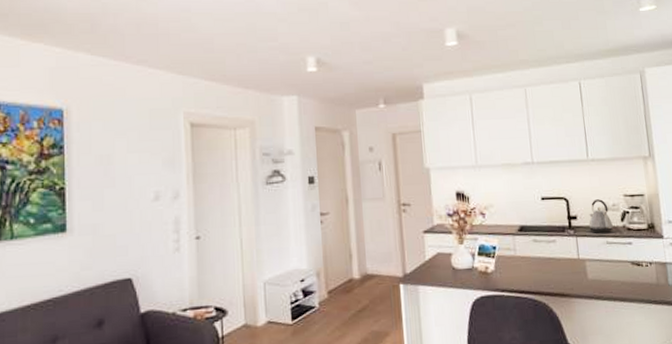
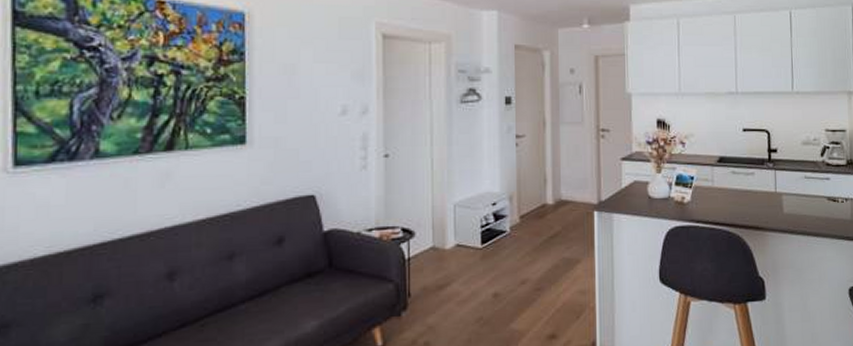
kettle: present [589,199,614,233] -> none [788,133,813,167]

